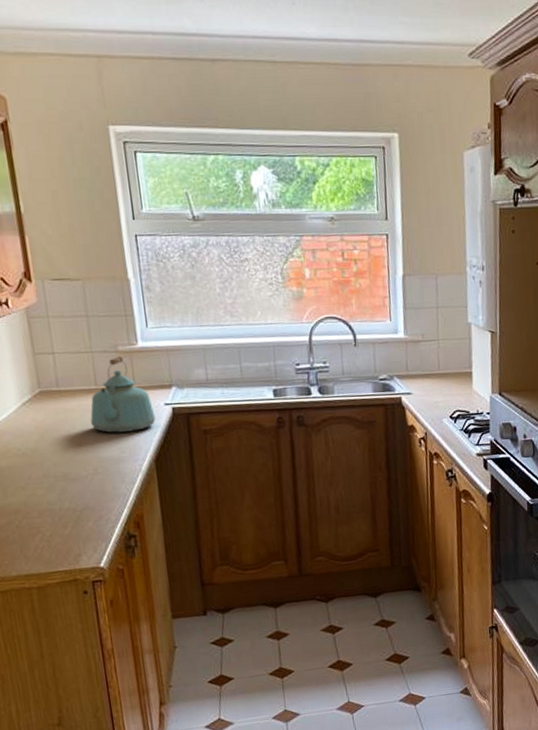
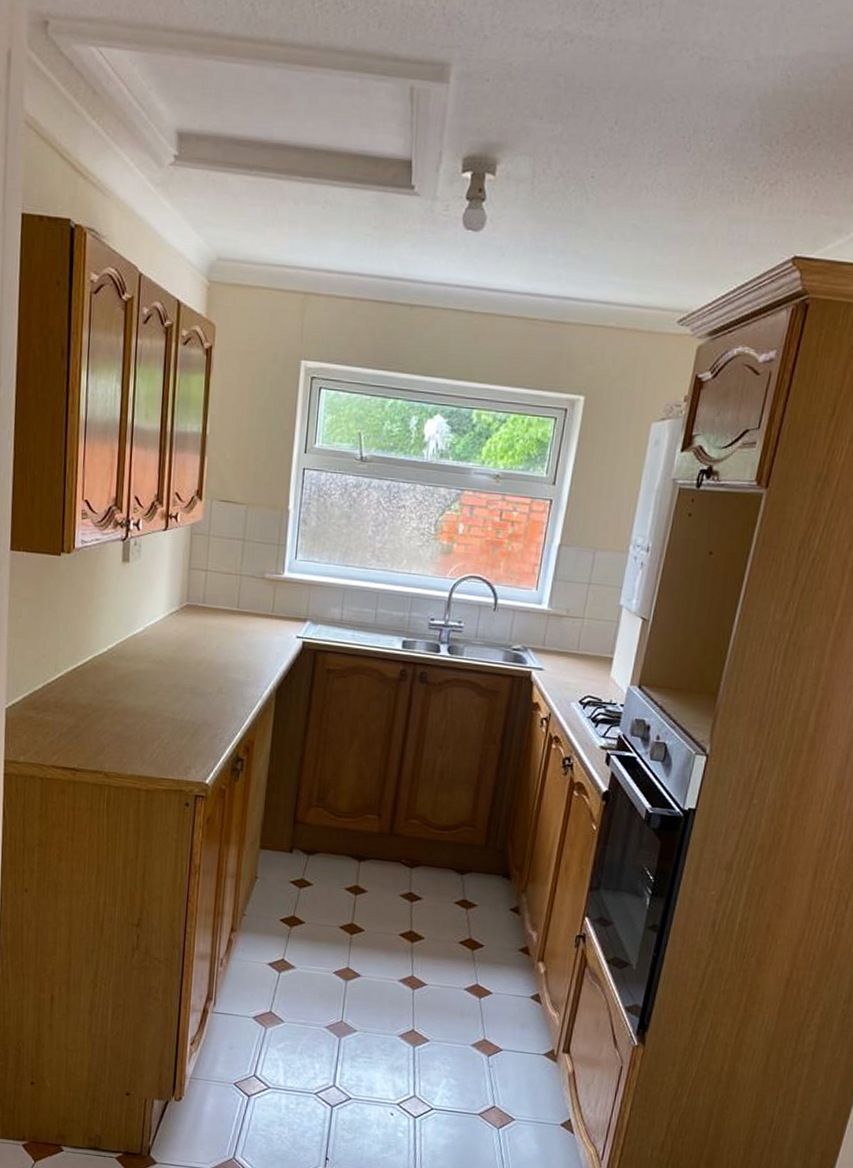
kettle: present [90,356,156,433] -> none [225,583,286,659]

